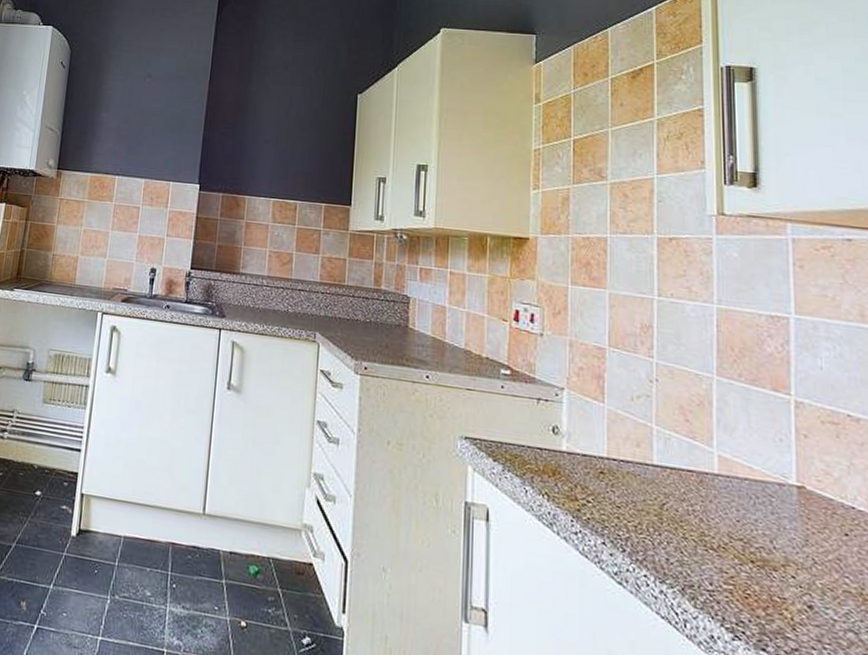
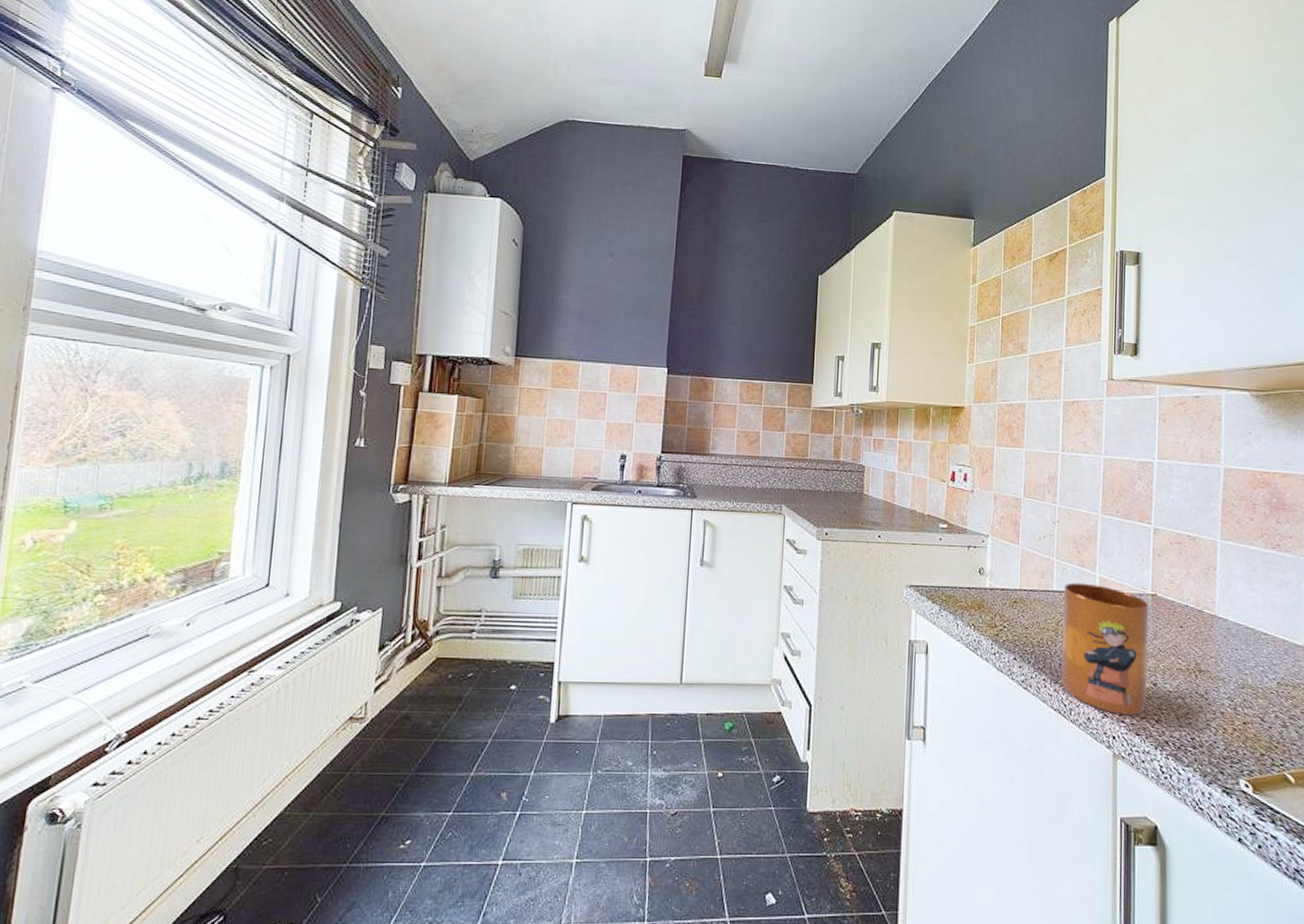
mug: none [668,457,798,645] -> present [1061,582,1149,715]

